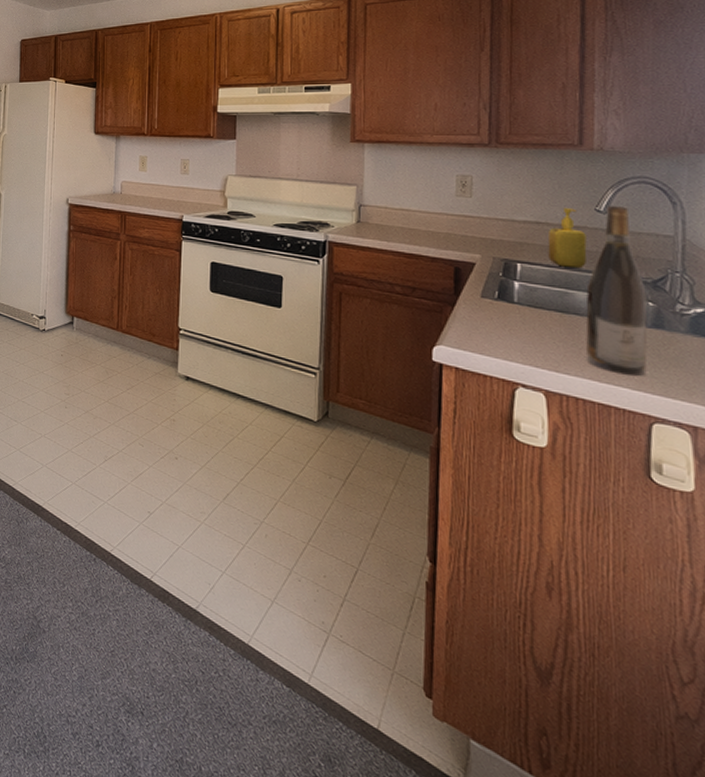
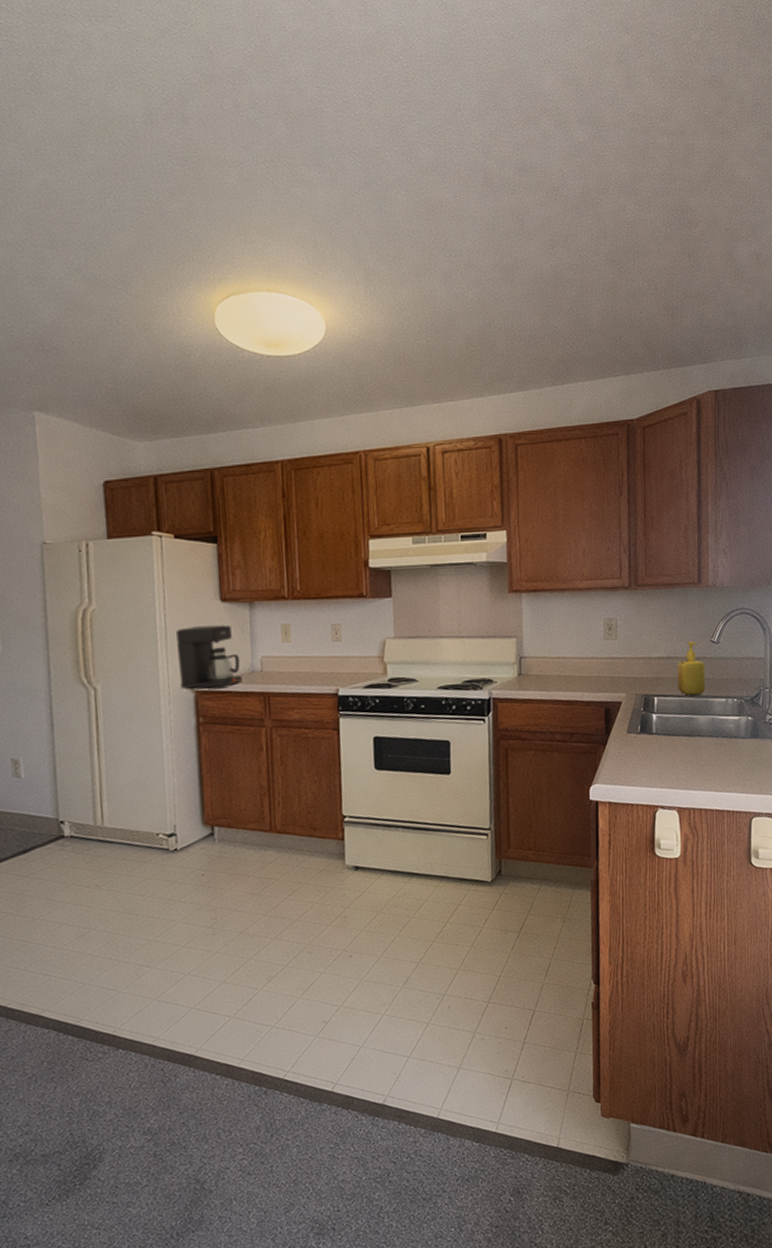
coffee maker: none [60,153,106,204] -> present [176,625,243,689]
wine bottle: present [585,205,648,377] -> none [705,635,748,783]

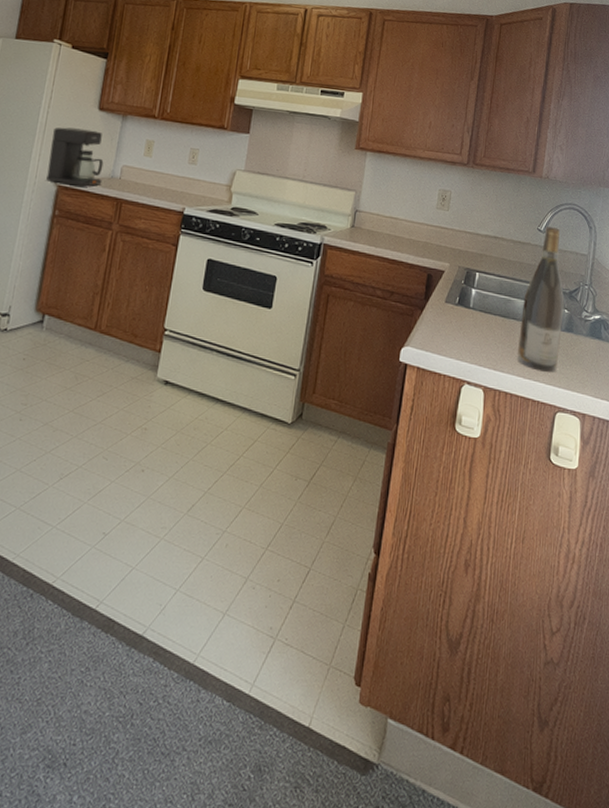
soap dispenser: present [677,641,706,696] -> none [500,225,529,279]
wine bottle: none [705,635,748,783] -> present [516,225,564,373]

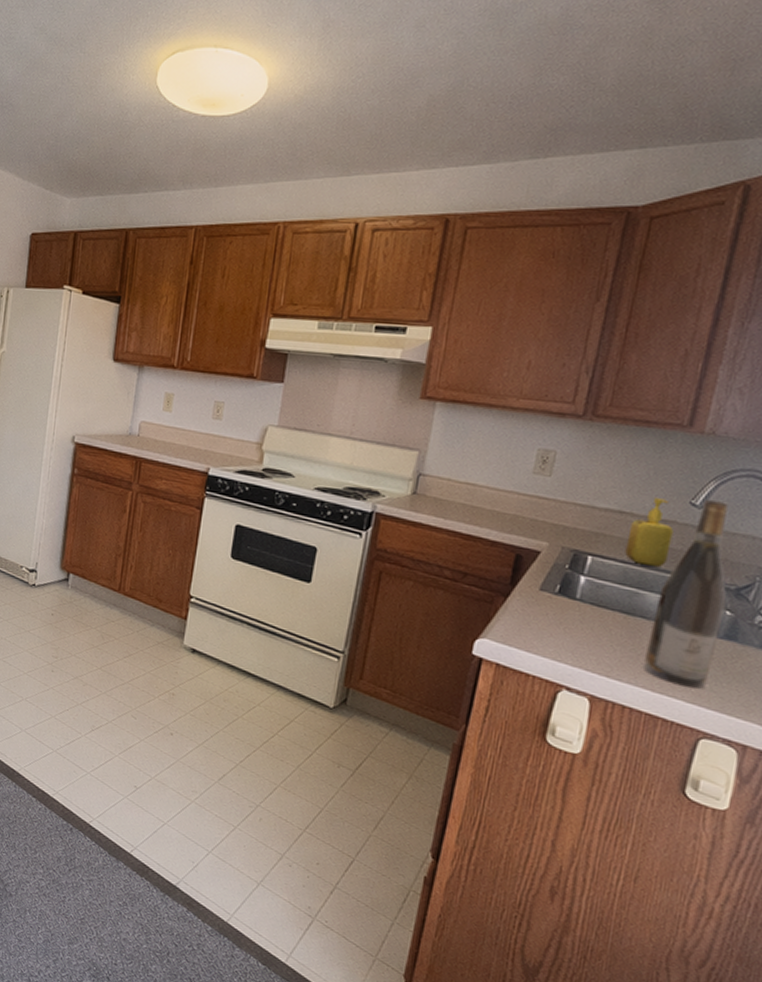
coffee maker: present [46,127,104,188] -> none [64,381,121,445]
soap dispenser: none [500,225,529,279] -> present [625,496,674,568]

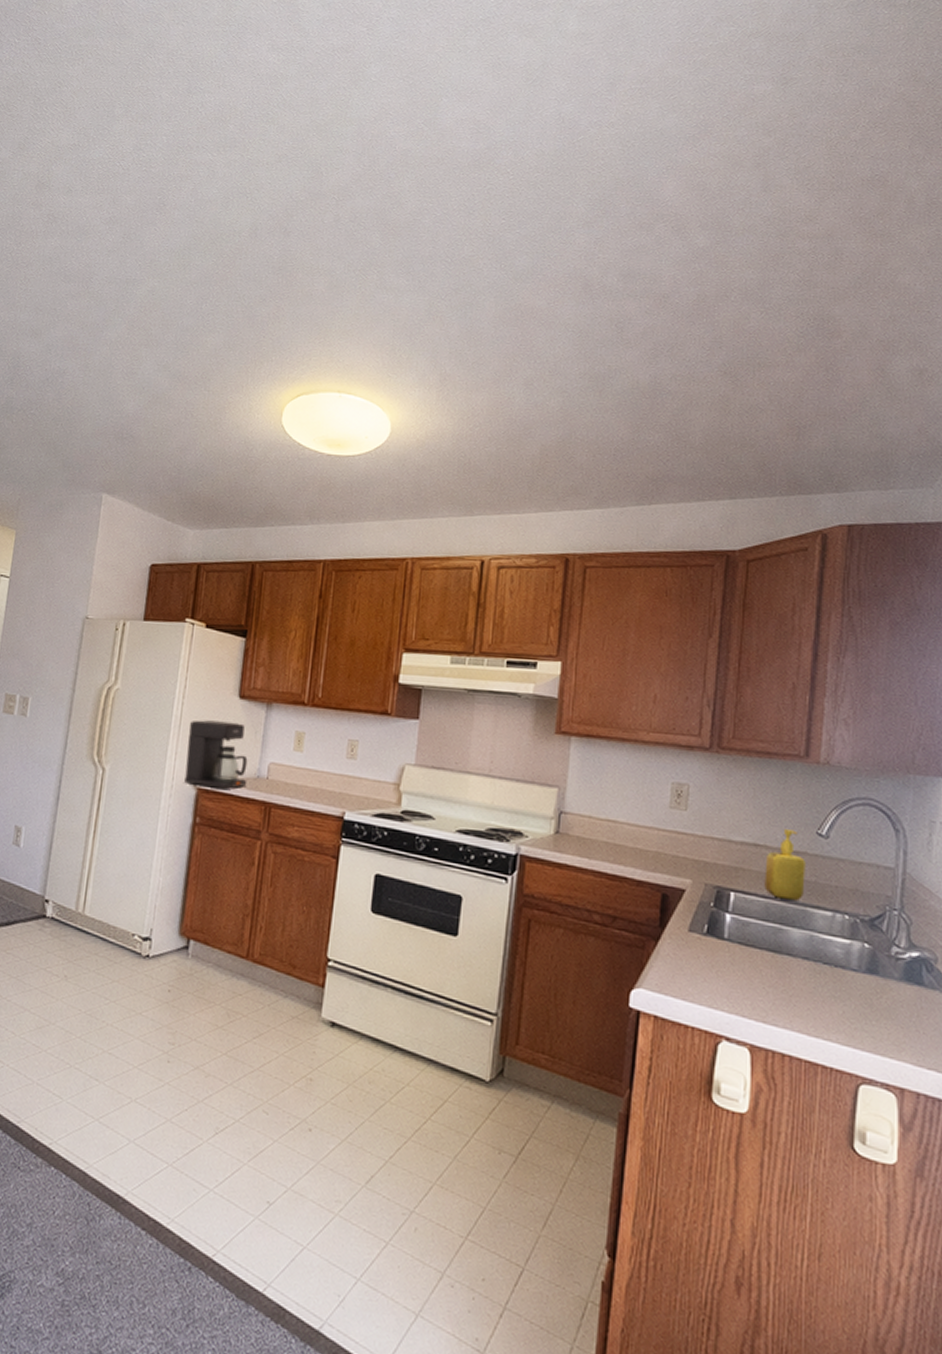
coffee maker: none [64,381,121,445] -> present [184,720,248,790]
wine bottle: present [642,499,730,690] -> none [795,828,863,1030]

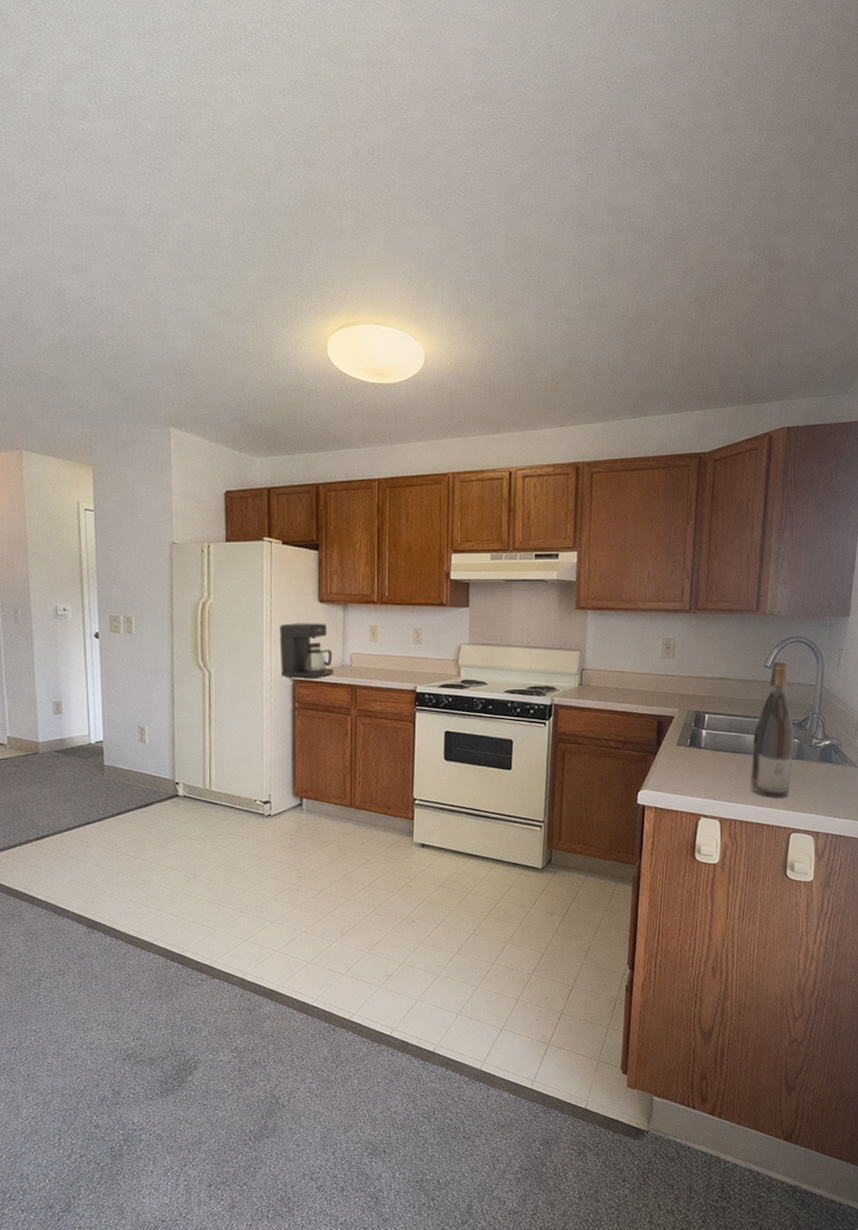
soap dispenser: present [764,828,806,902] -> none [728,664,756,716]
wine bottle: none [795,828,863,1030] -> present [750,661,794,799]

